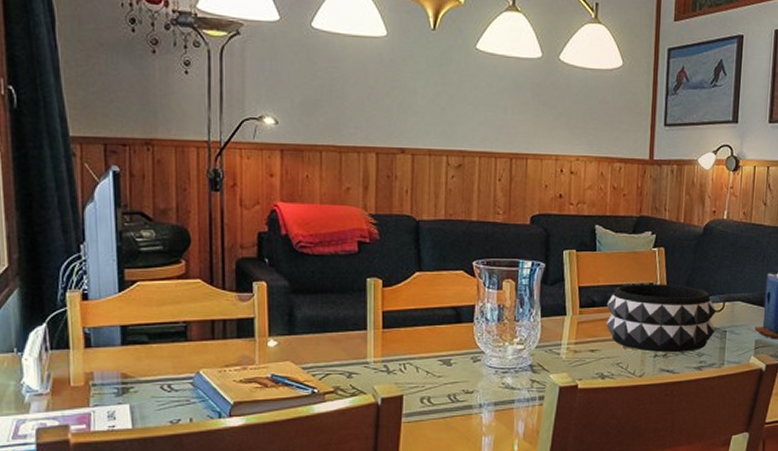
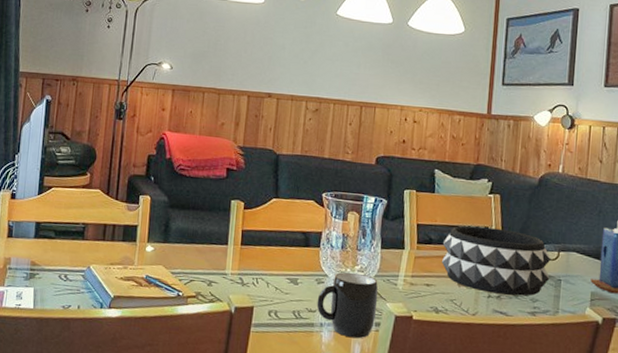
mug: none [474,346,540,416] -> present [317,272,378,339]

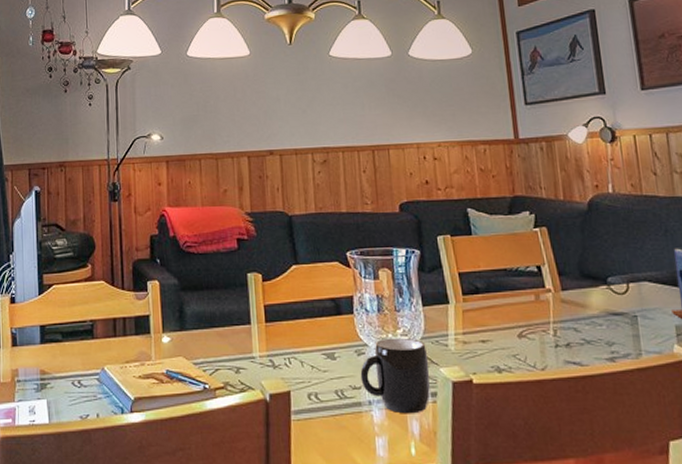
decorative bowl: present [441,225,551,296] -> none [491,265,624,341]

